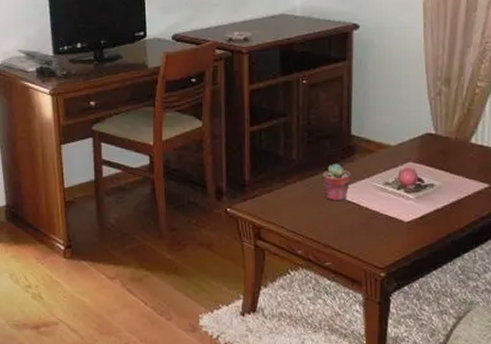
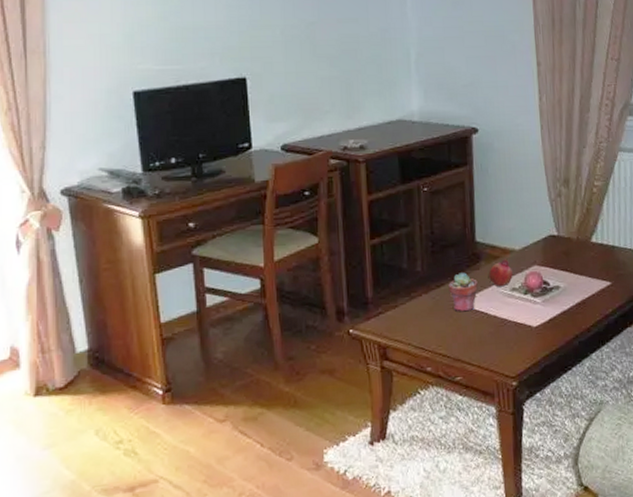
fruit: none [363,153,387,179] -> present [489,259,513,286]

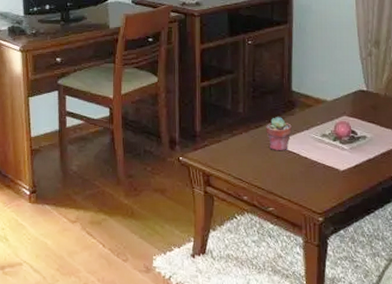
fruit: present [489,259,513,286] -> none [302,108,324,131]

